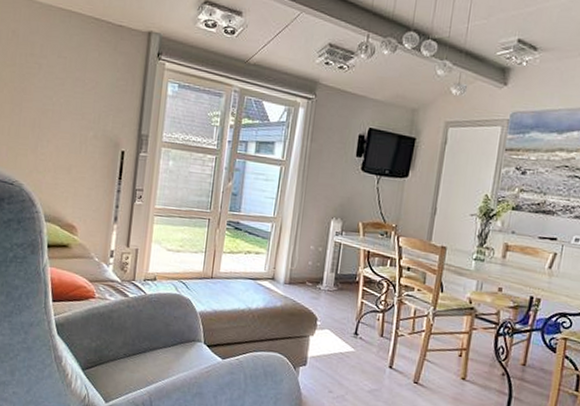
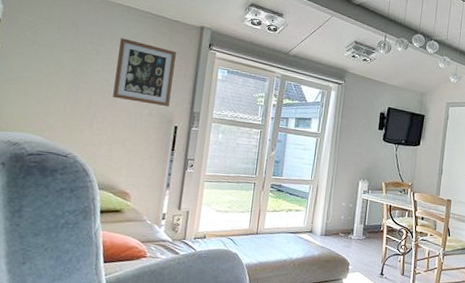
wall art: none [56,48,123,129] -> present [112,38,177,107]

